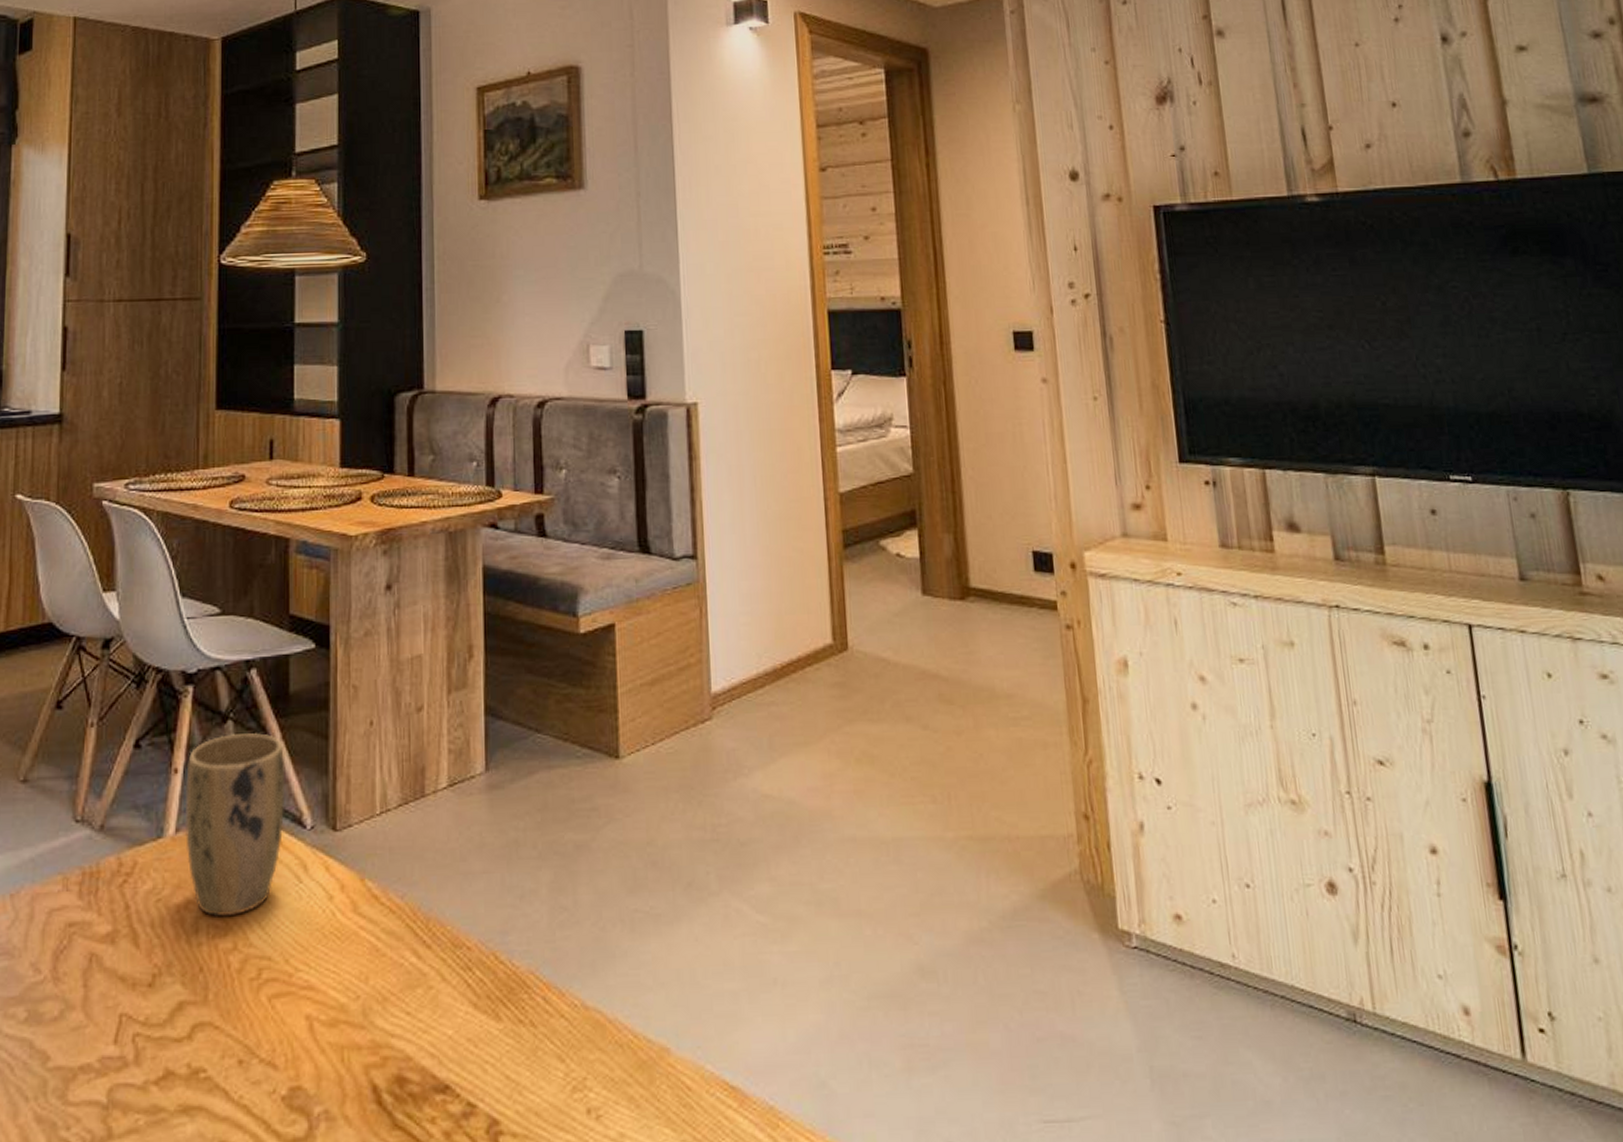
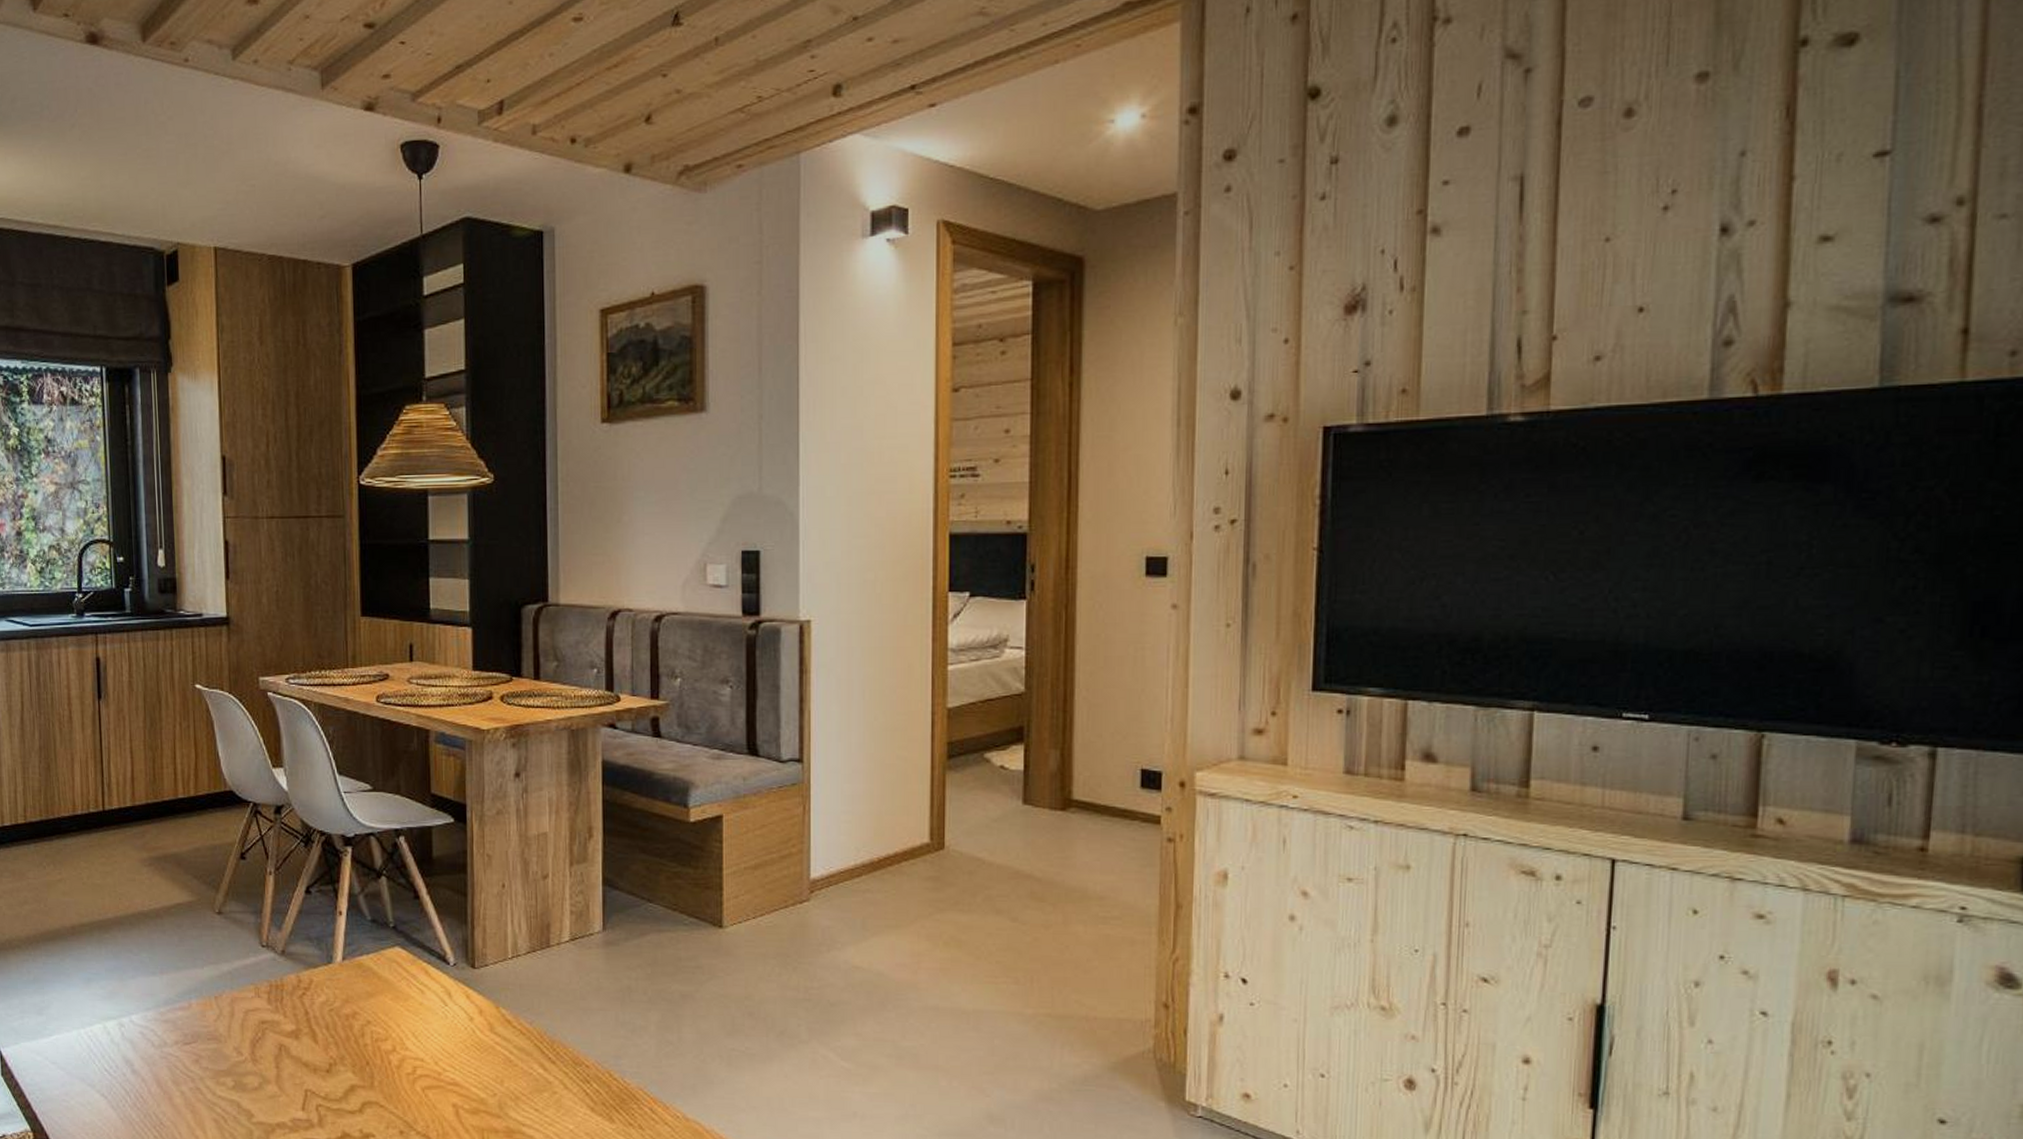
plant pot: present [184,733,286,917] -> none [348,887,432,1027]

